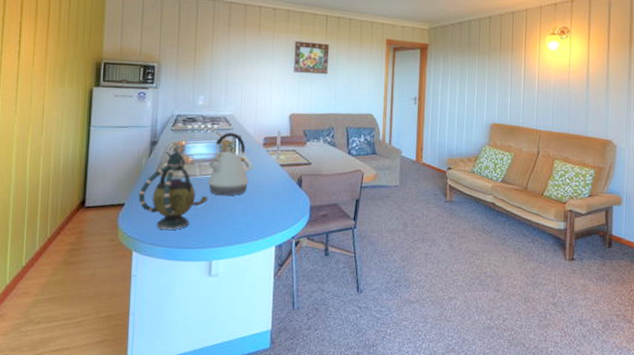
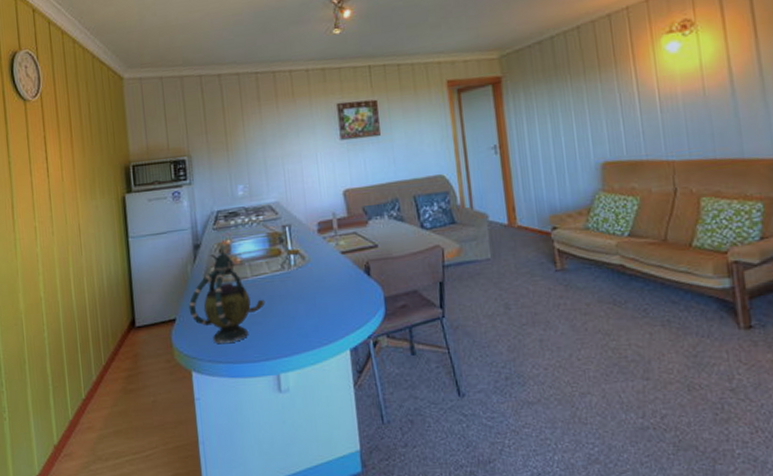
kettle: present [208,132,249,196] -> none [259,221,308,298]

